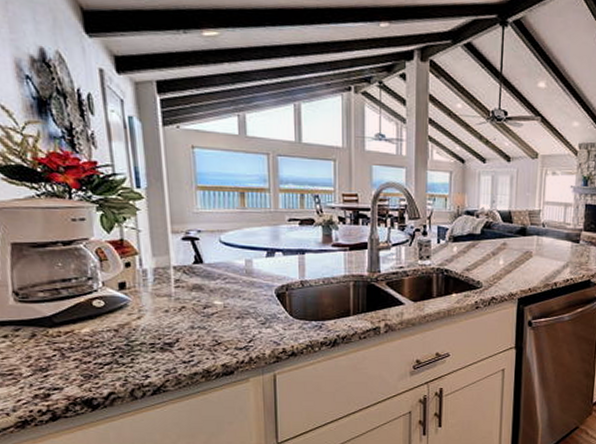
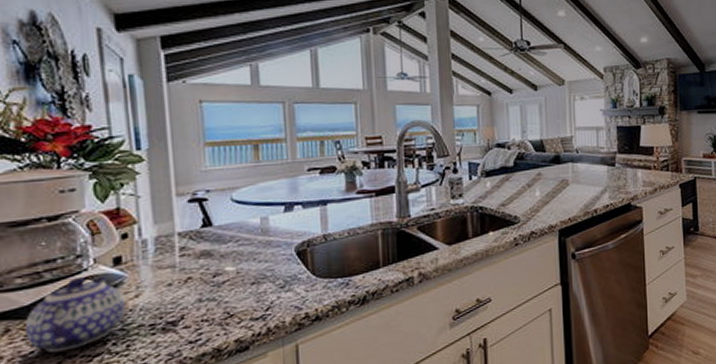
teapot: none [47,297,130,359] -> present [24,276,126,354]

